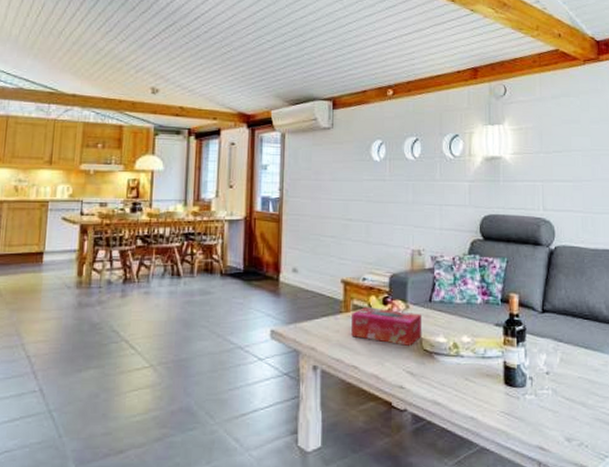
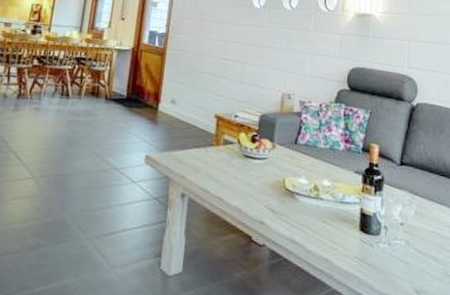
tissue box: present [351,307,421,347] -> none [219,142,286,185]

